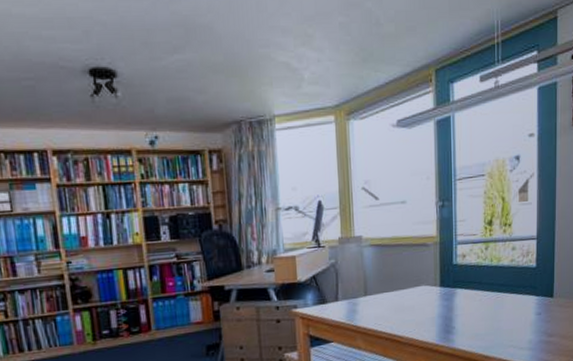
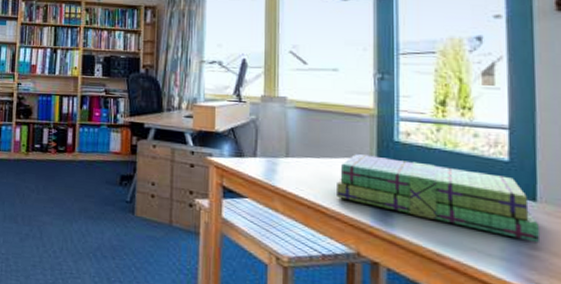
stack of books: none [409,280,555,331] -> present [337,154,541,242]

